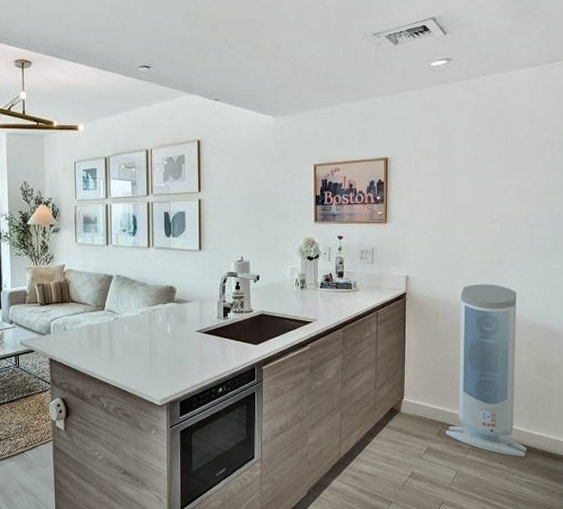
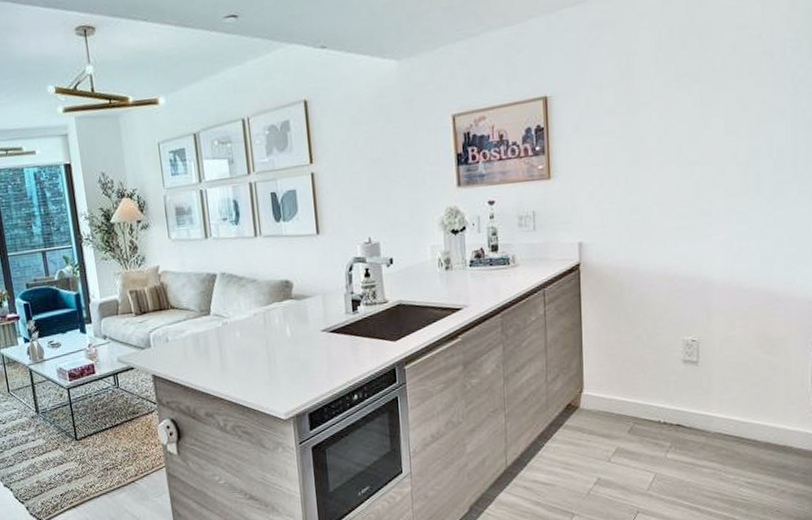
air purifier: present [446,284,528,457] -> none [639,243,747,453]

